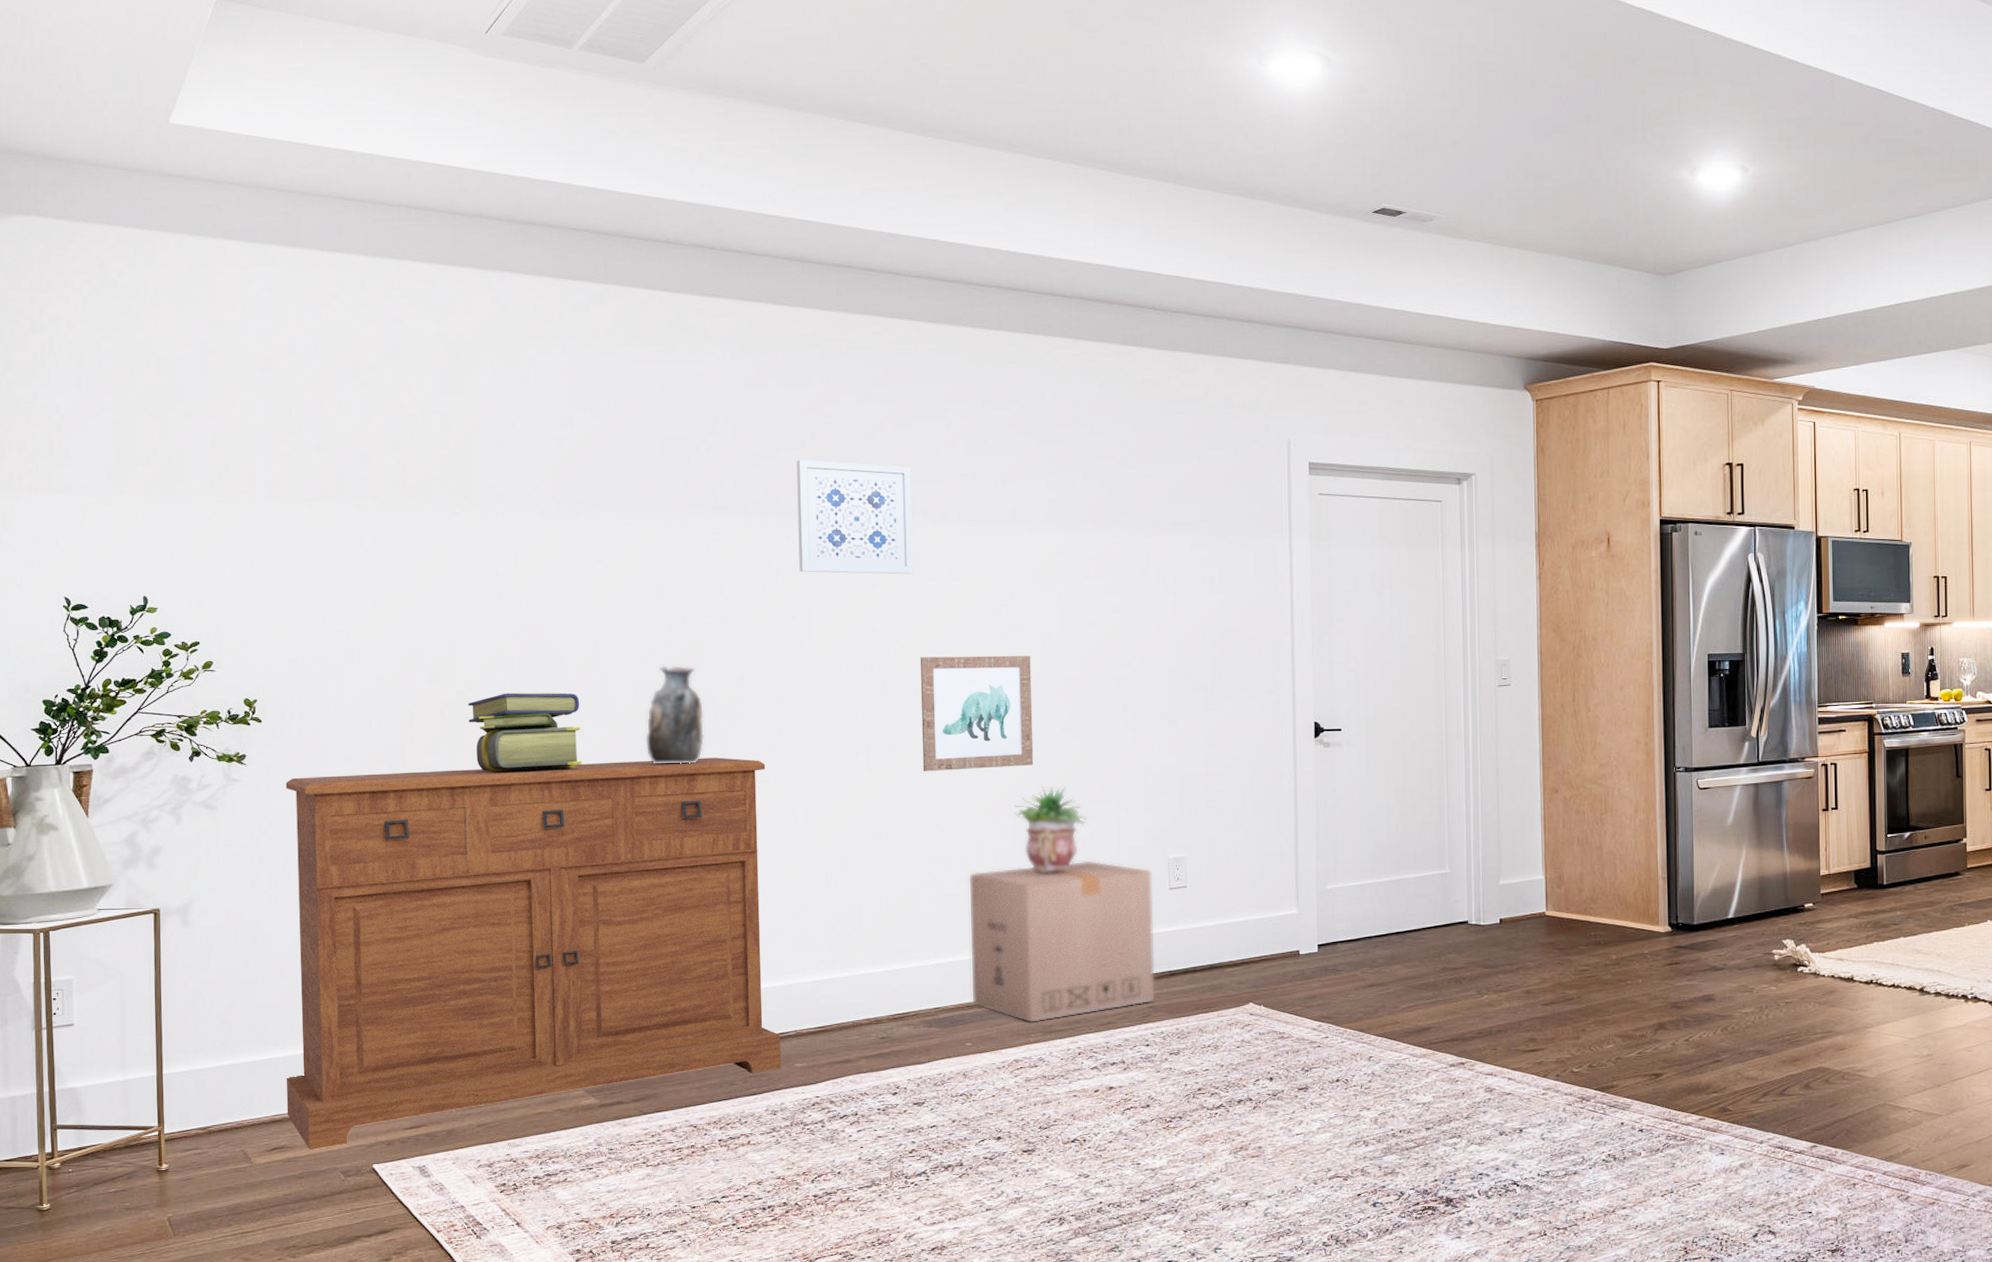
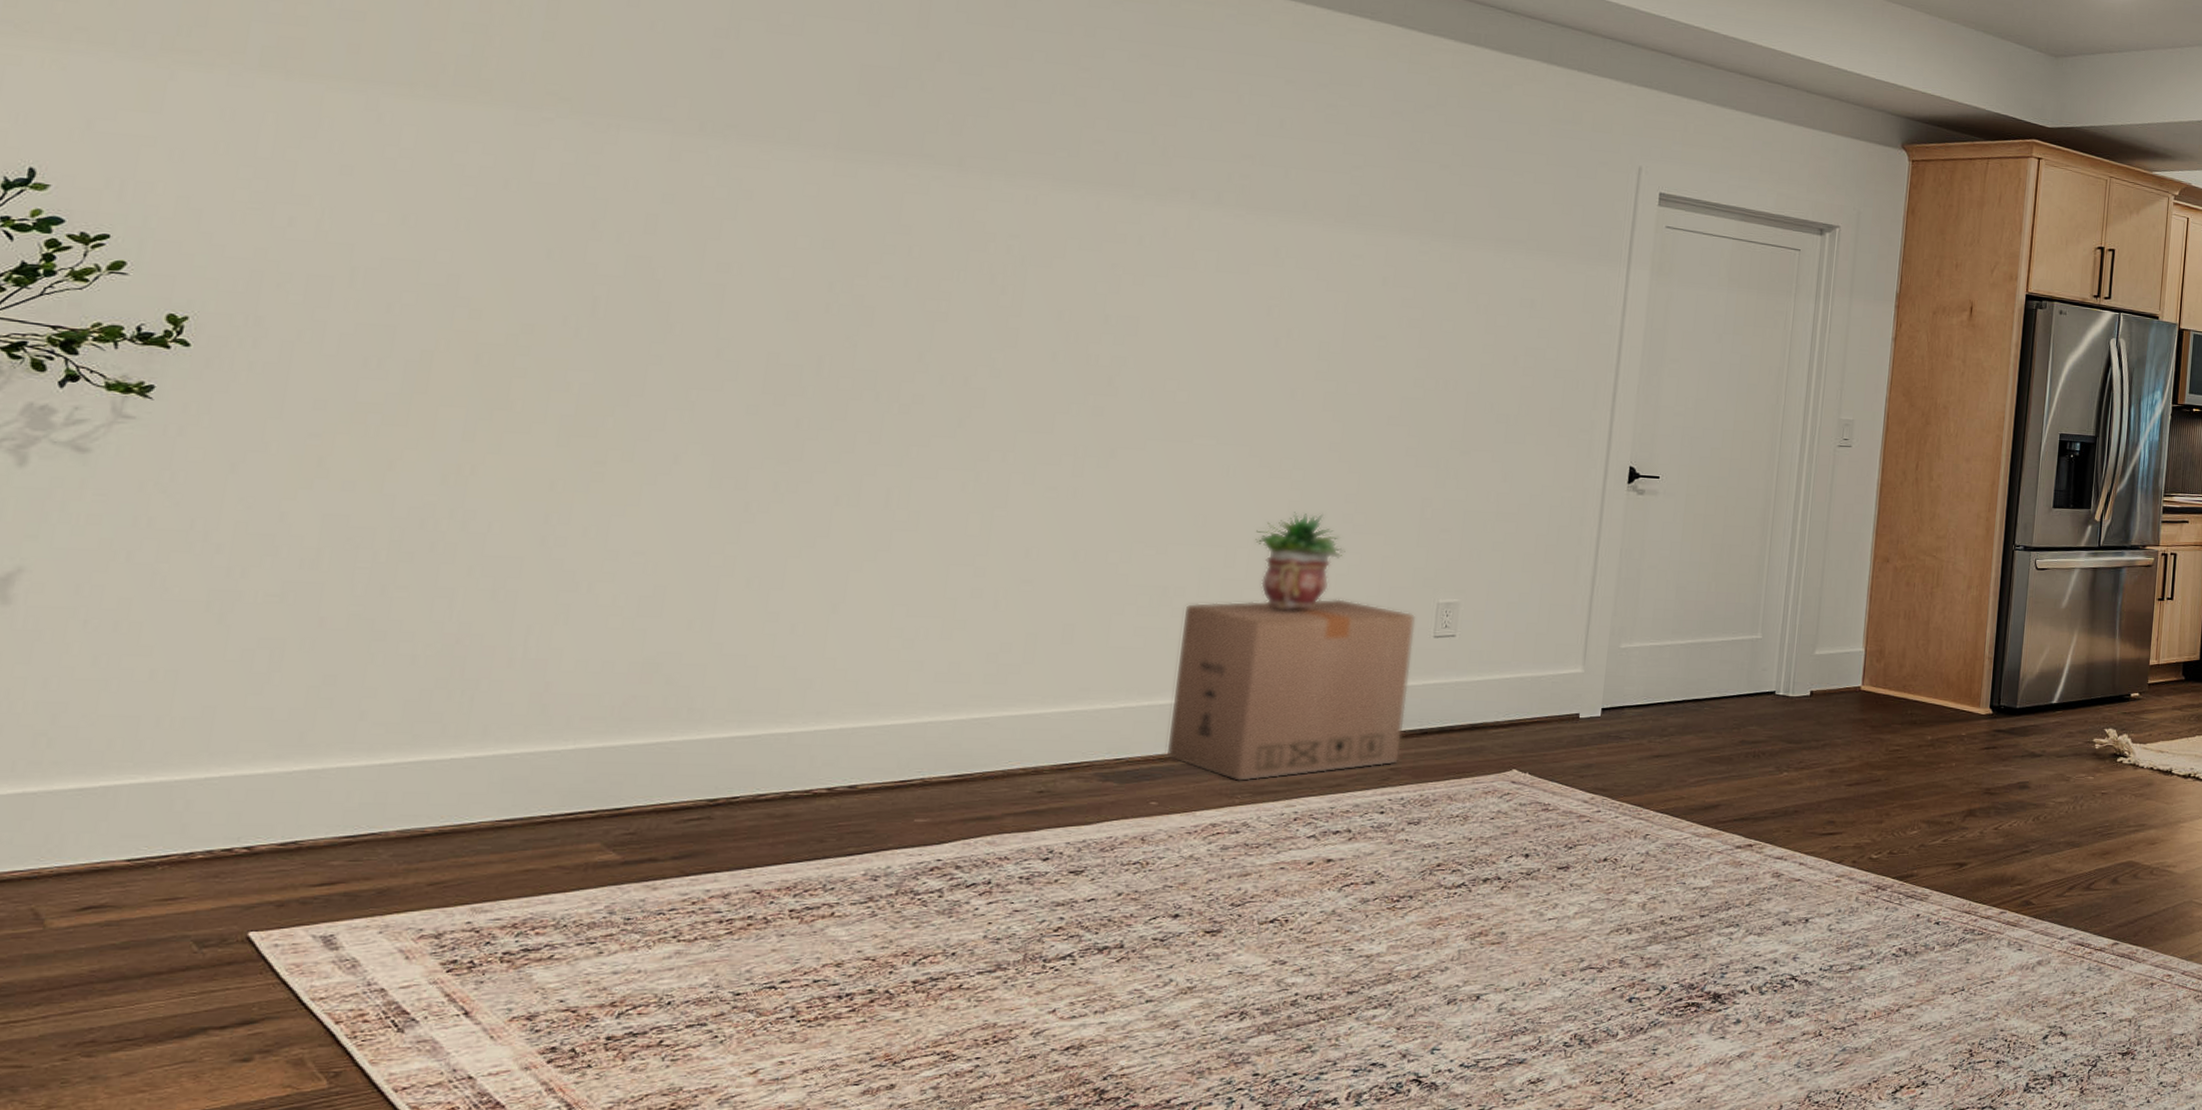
sideboard: present [285,757,782,1150] -> none [119,421,936,910]
stack of books: present [468,692,582,772] -> none [517,342,687,442]
decorative vase: present [645,665,705,764] -> none [770,330,862,450]
wall art: present [796,460,914,575] -> none [1020,114,1185,259]
wall art: present [920,655,1034,772] -> none [1144,353,1303,487]

